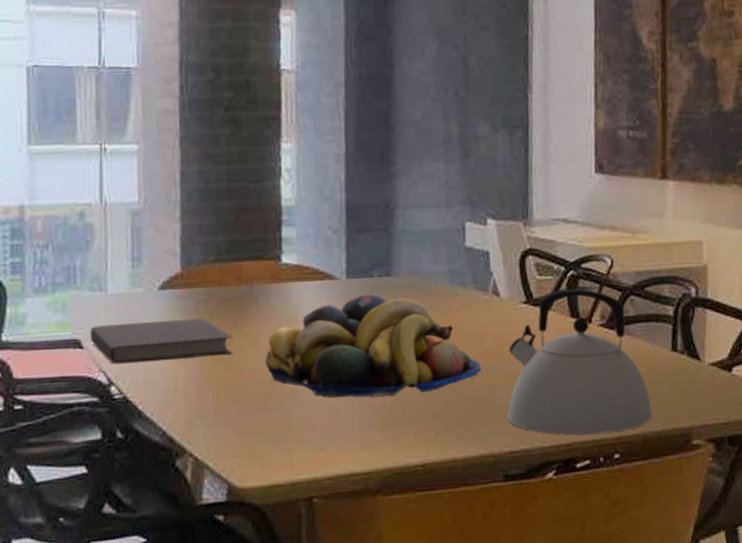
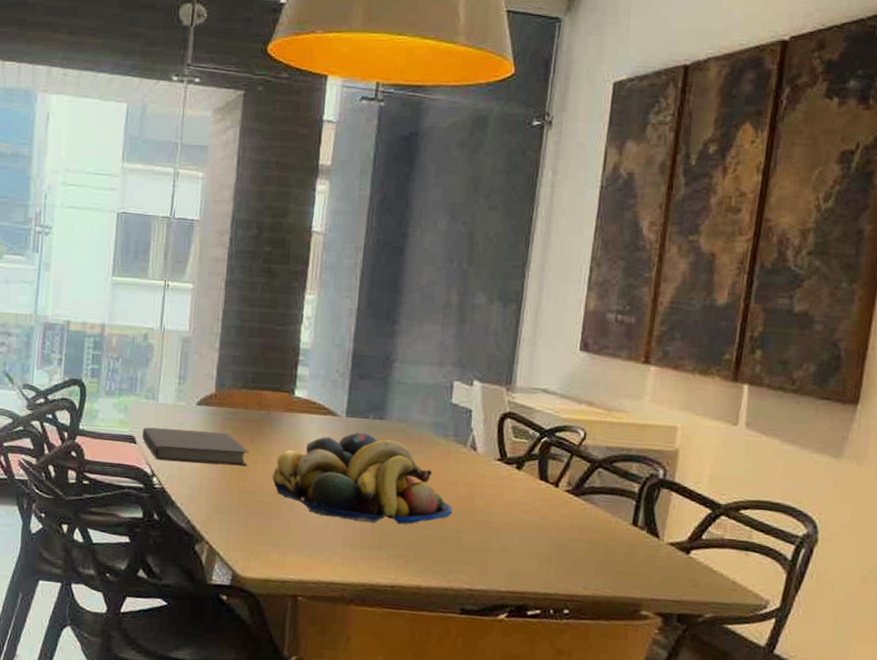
kettle: present [508,289,653,435] -> none [471,454,606,591]

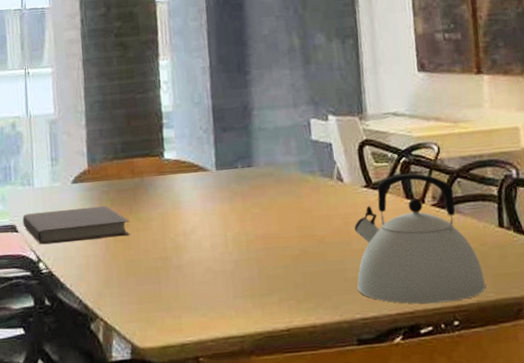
fruit bowl: present [273,432,452,525] -> none [155,182,332,272]
kettle: none [471,454,606,591] -> present [354,173,486,304]

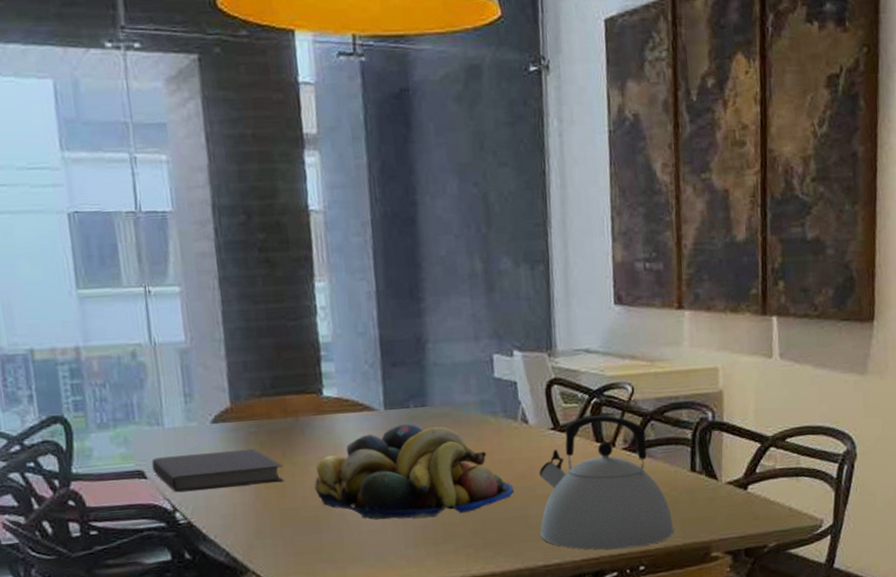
fruit bowl: none [155,182,332,272] -> present [314,423,514,520]

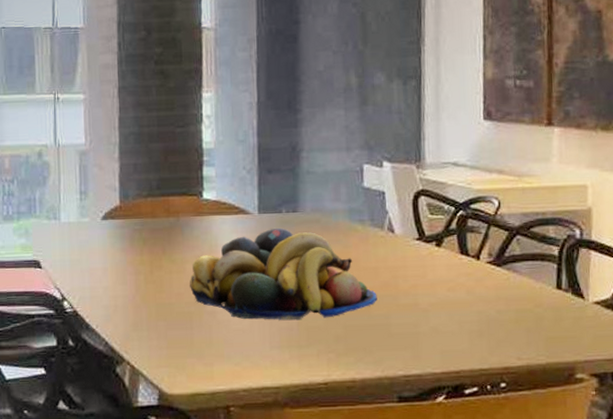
notebook: present [151,448,284,493] -> none [47,245,163,283]
kettle: present [539,415,674,550] -> none [402,228,538,364]

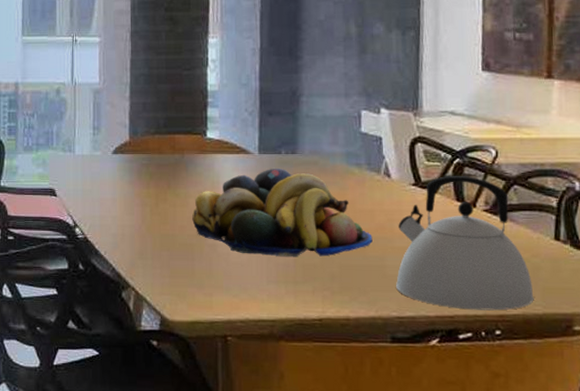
kettle: none [402,228,538,364] -> present [396,176,534,311]

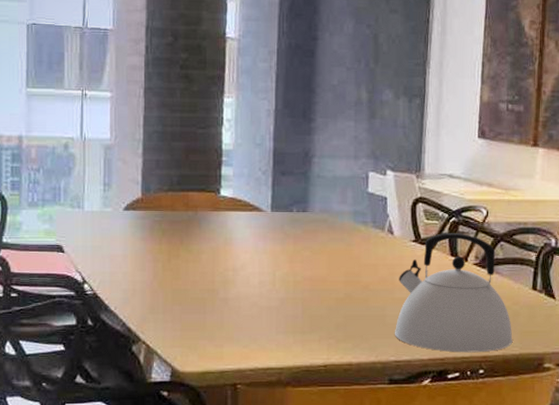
fruit bowl: present [192,168,373,257] -> none [205,225,375,309]

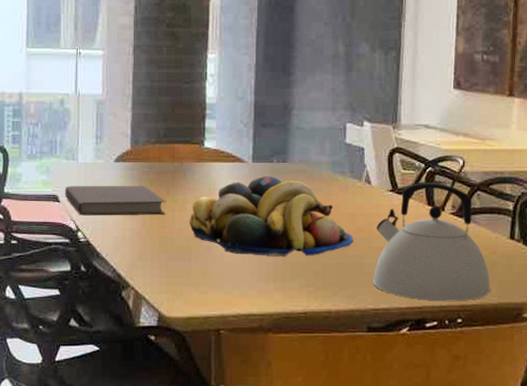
notebook: none [70,235,180,267] -> present [65,185,167,216]
fruit bowl: none [205,225,375,309] -> present [190,175,353,257]

